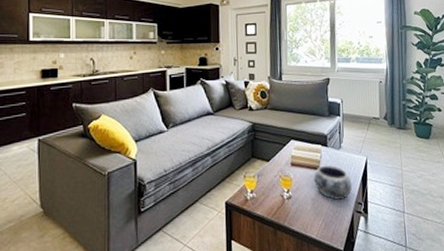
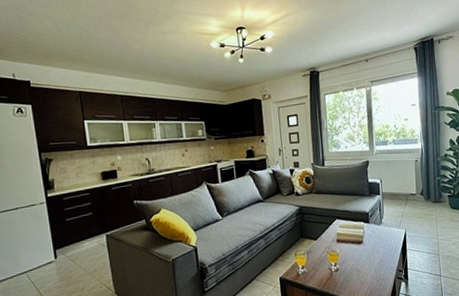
decorative bowl: present [314,165,353,200] -> none [358,239,394,270]

